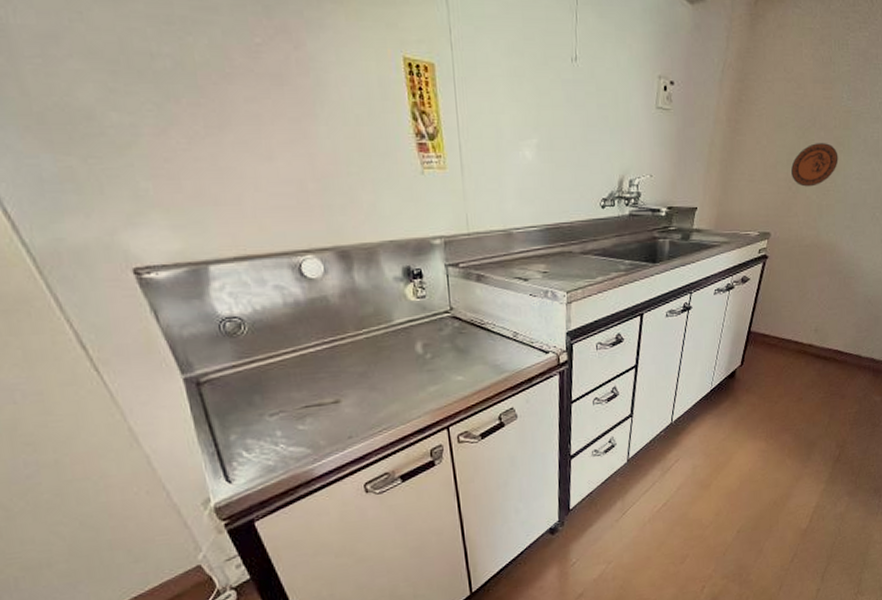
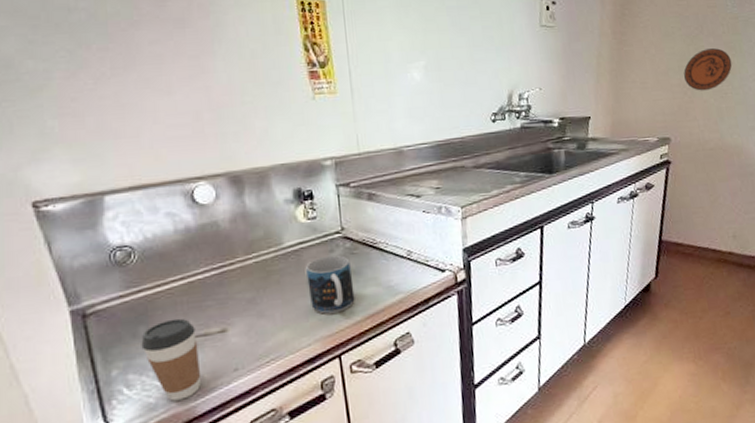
coffee cup: none [257,388,317,464] -> present [141,318,201,401]
mug: none [416,333,463,389] -> present [306,255,355,314]

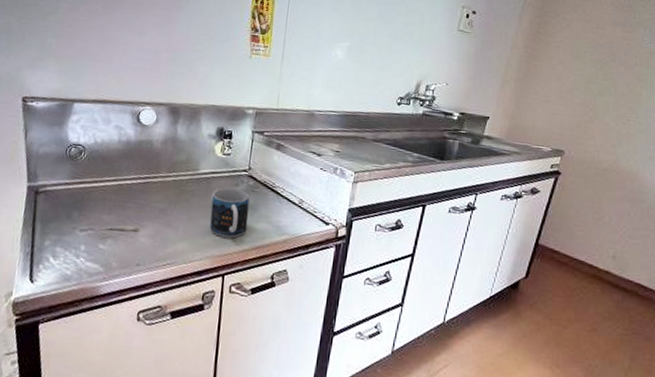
coffee cup: present [141,318,201,401] -> none [71,210,115,279]
decorative plate: present [684,48,732,91] -> none [589,76,640,115]

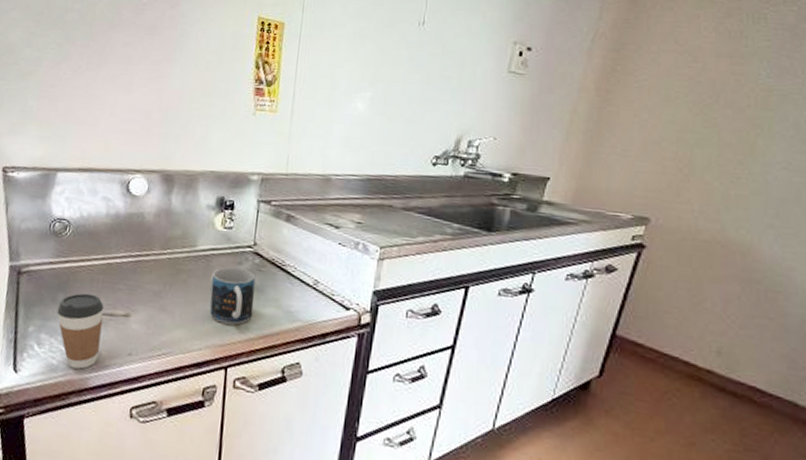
coffee cup: none [71,210,115,279] -> present [56,293,104,369]

